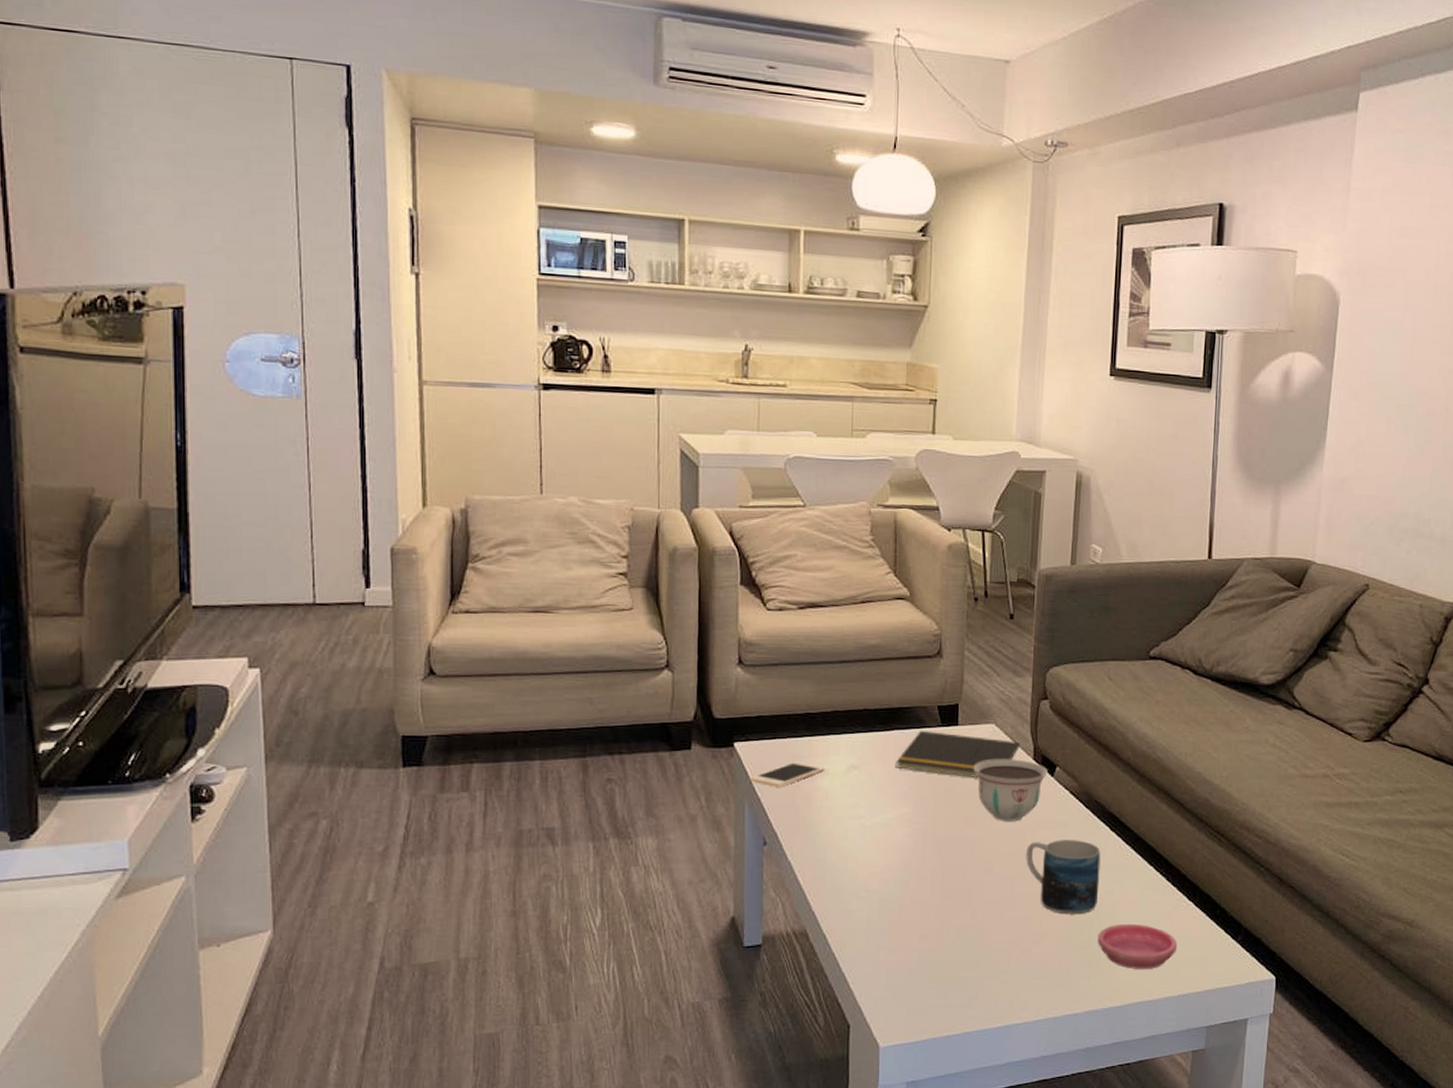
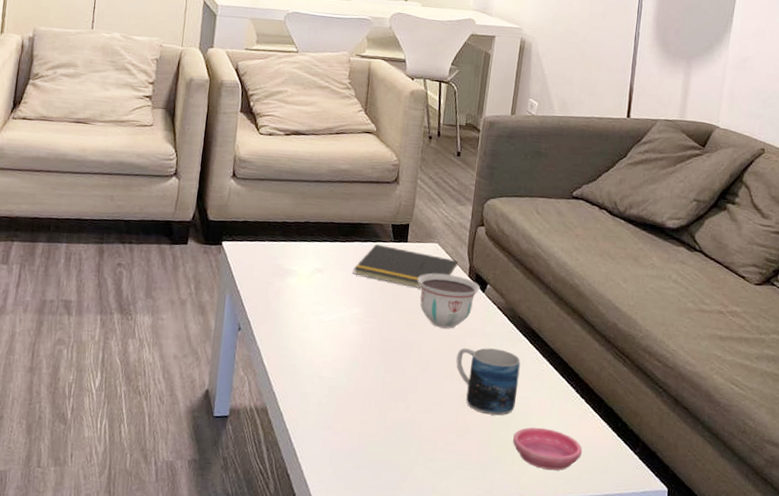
cell phone: present [749,761,825,787] -> none [231,261,295,282]

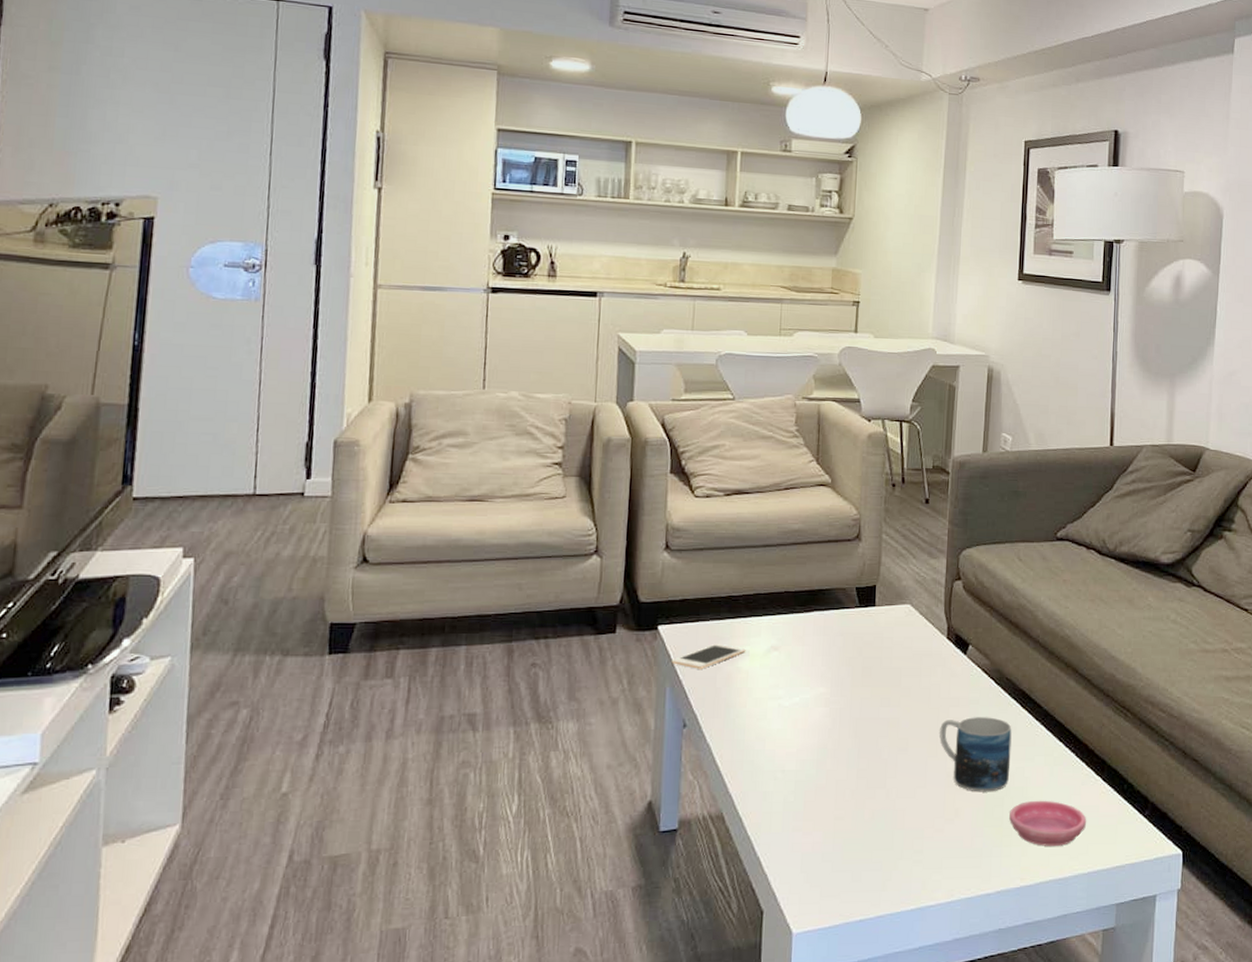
cell phone: none [231,261,295,282] -> present [671,643,746,669]
notepad: present [353,244,458,288] -> none [815,611,934,657]
bowl: present [417,273,480,329] -> none [889,638,961,700]

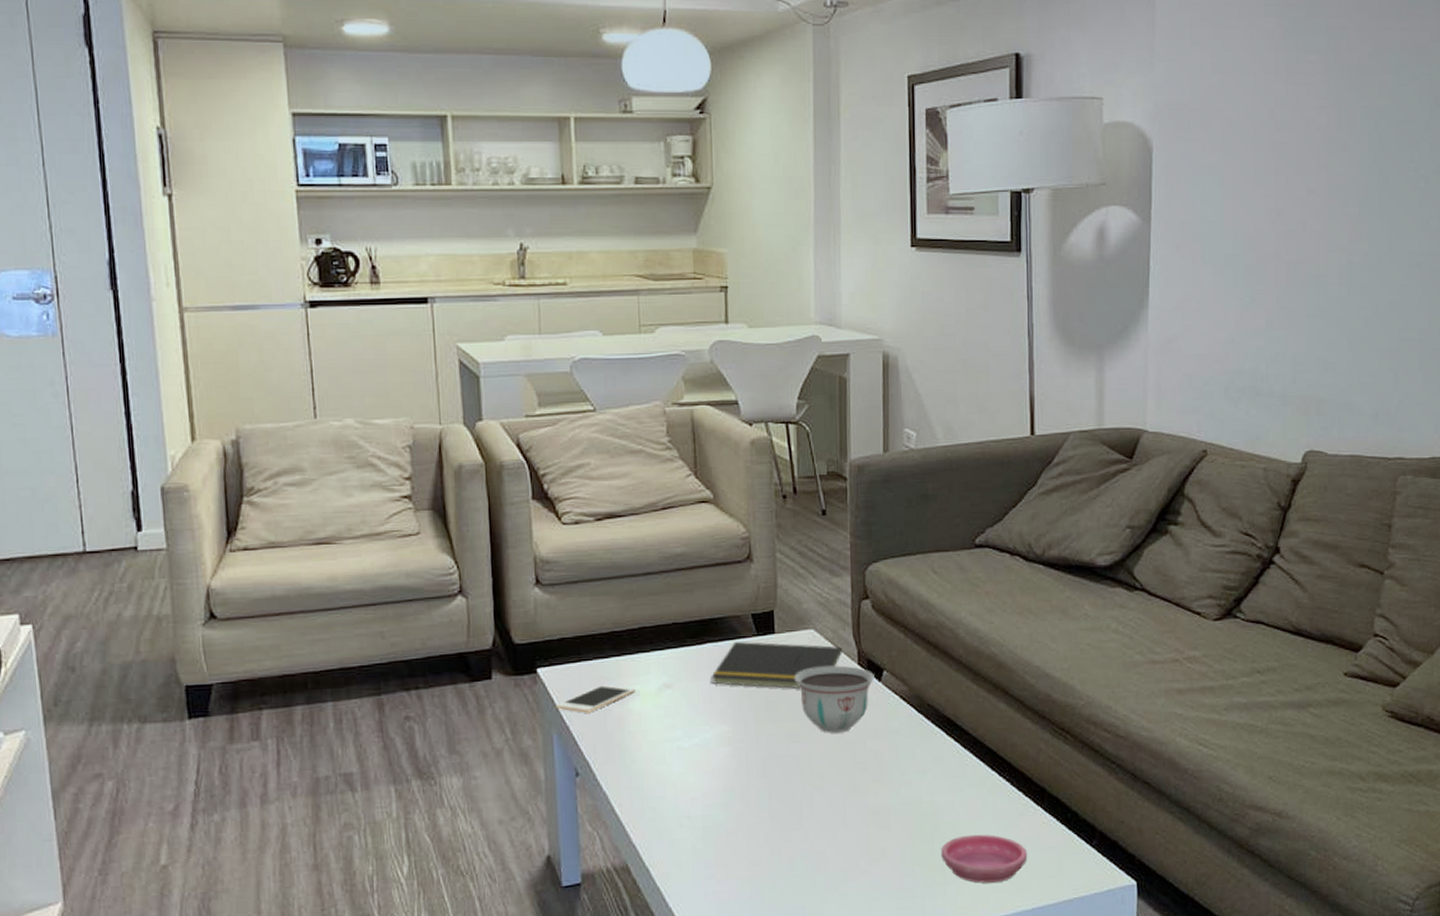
notepad: none [815,611,934,657] -> present [711,641,842,689]
bowl: none [889,638,961,700] -> present [794,665,874,733]
mug: present [939,717,1012,792] -> none [857,748,939,830]

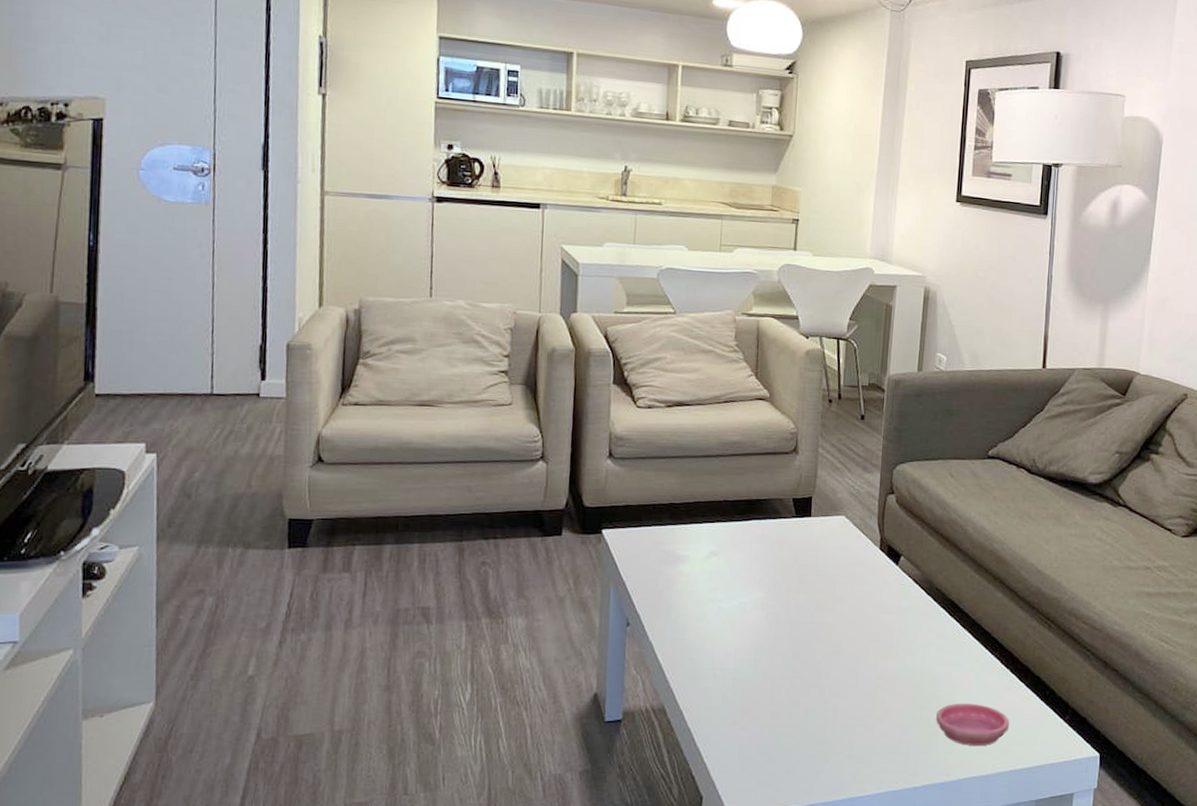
cell phone: present [555,684,636,713] -> none [615,548,687,572]
notepad: present [711,641,842,689] -> none [752,520,867,565]
bowl: present [794,665,874,733] -> none [824,548,893,607]

